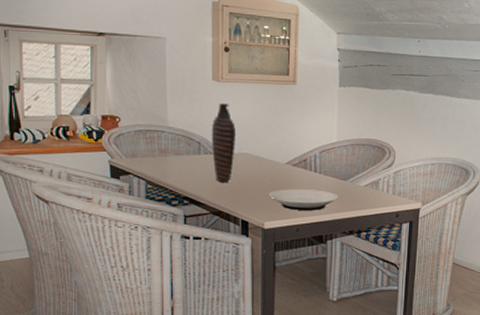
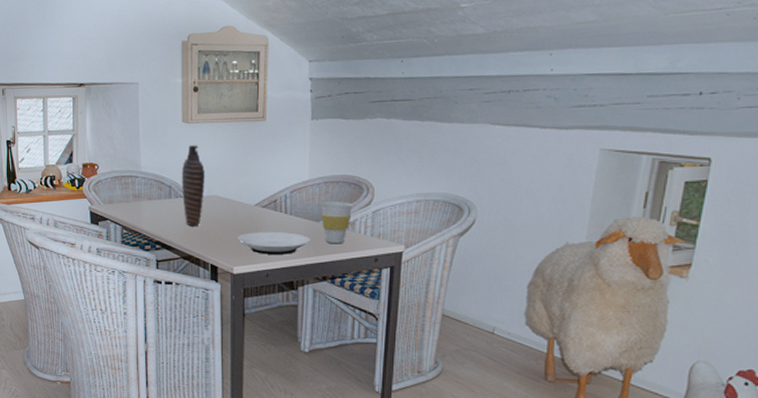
cup: none [348,162,377,201] -> present [321,202,354,244]

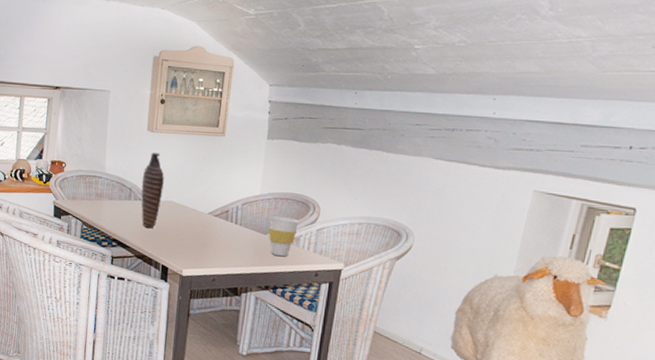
plate: present [237,231,311,254] -> none [189,238,258,262]

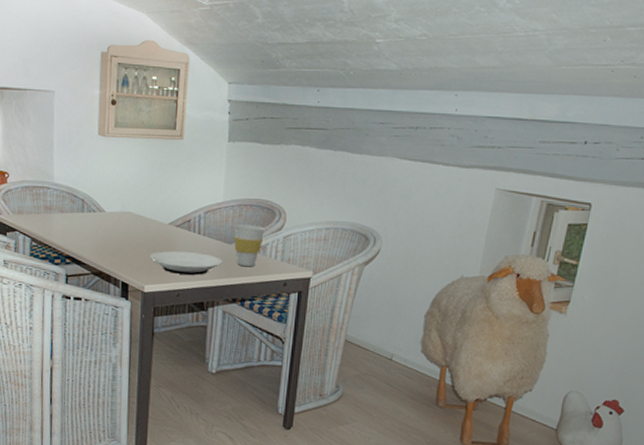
decorative vase: present [141,153,164,229] -> none [95,159,120,243]
plate: none [189,238,258,262] -> present [149,250,223,275]

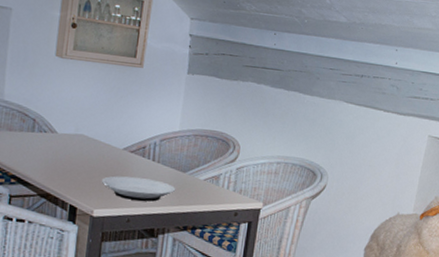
cup: present [233,224,266,267] -> none [187,153,220,196]

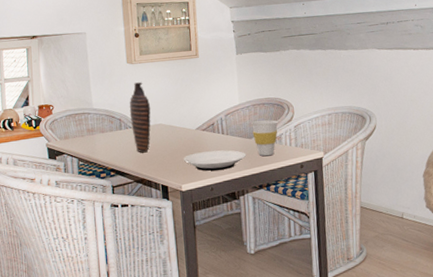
decorative vase: none [46,80,75,165] -> present [129,82,151,153]
cup: none [187,153,220,196] -> present [251,120,278,157]

